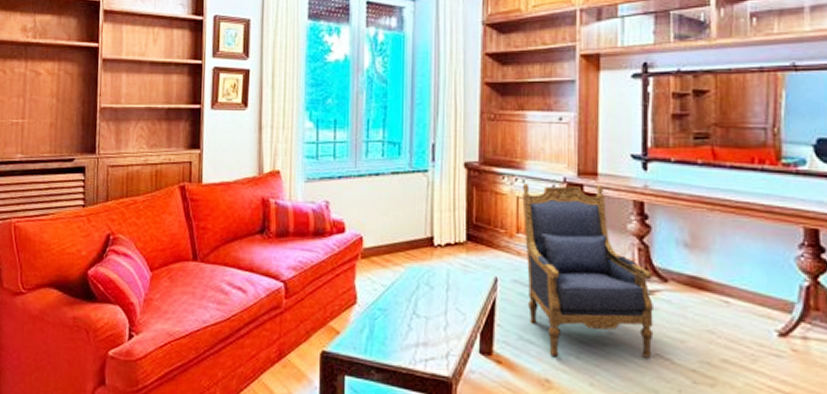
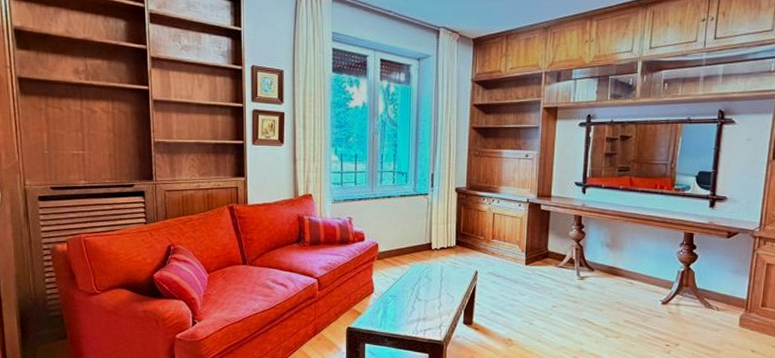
armchair: present [522,183,654,358] -> none [497,203,584,324]

